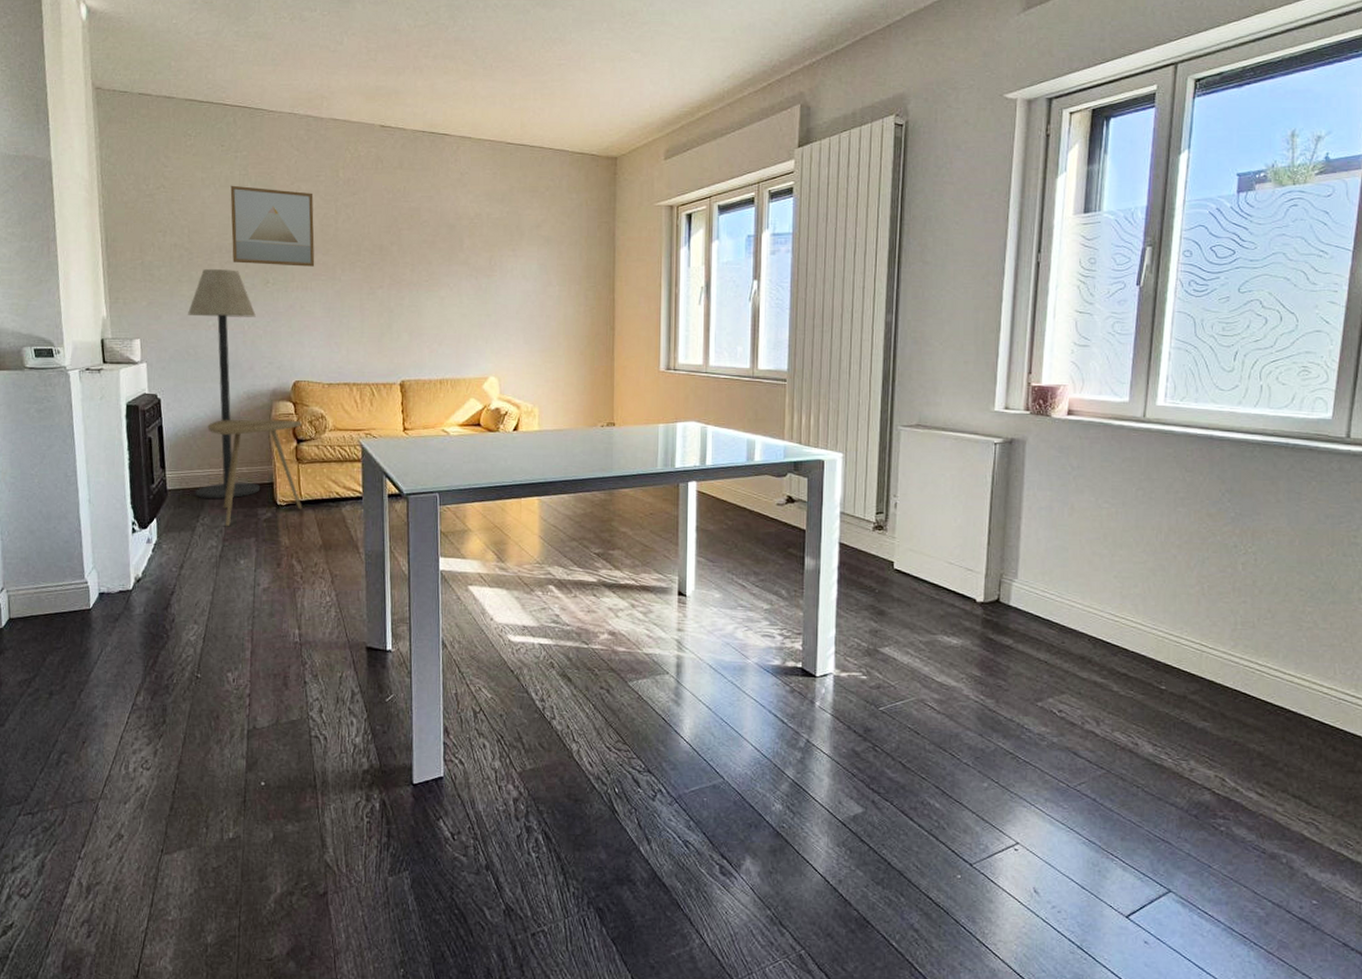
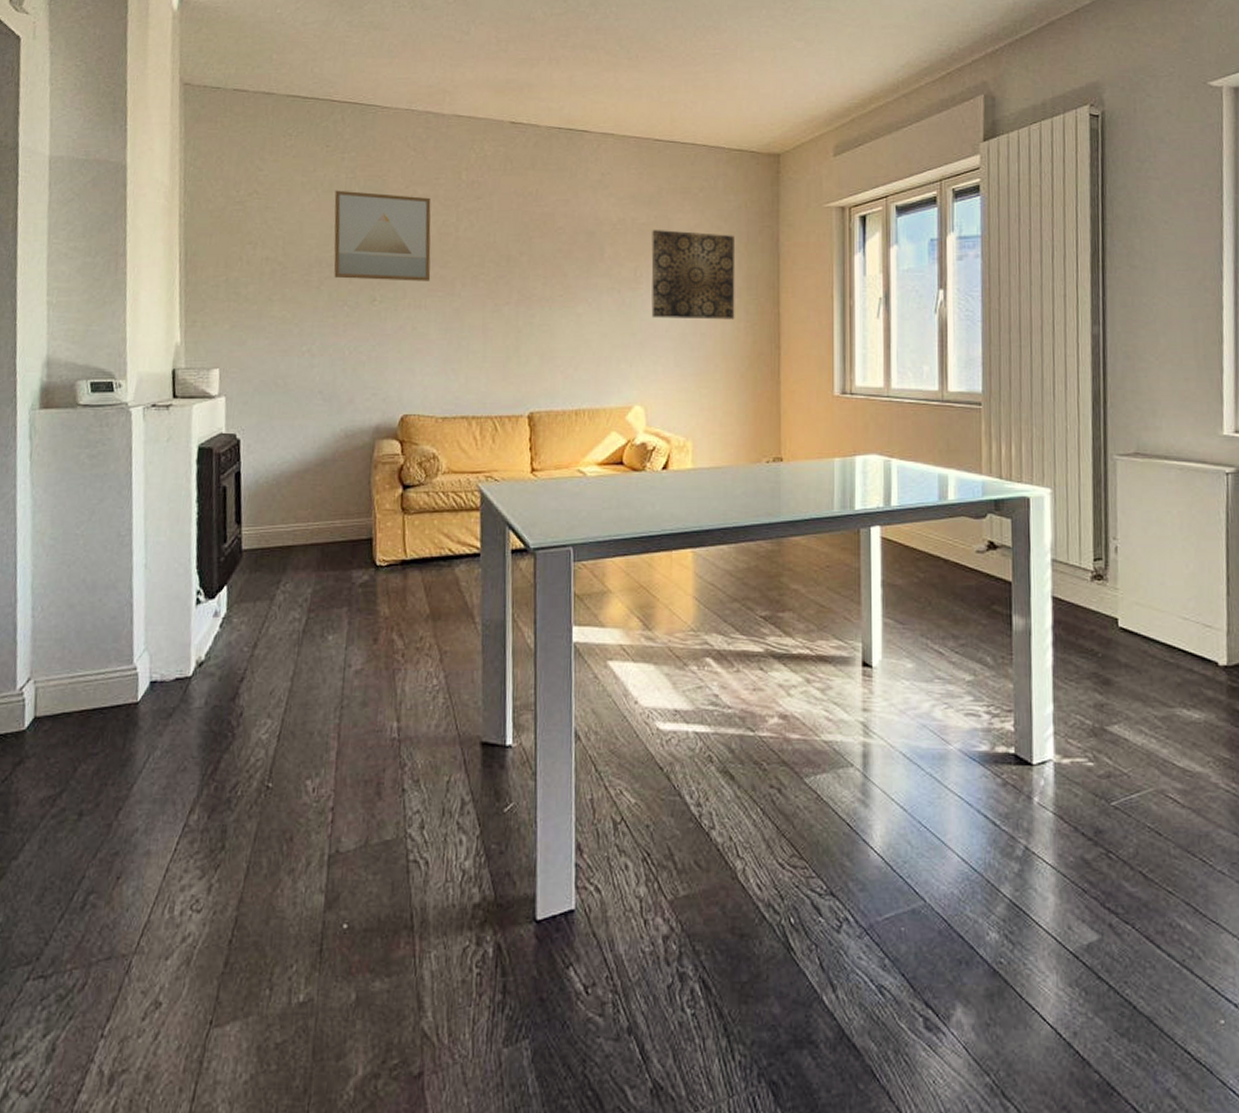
floor lamp: present [188,268,261,499] -> none [277,285,359,559]
side table: present [208,419,302,527] -> none [295,461,409,595]
wall art: none [504,224,577,304] -> present [651,230,735,320]

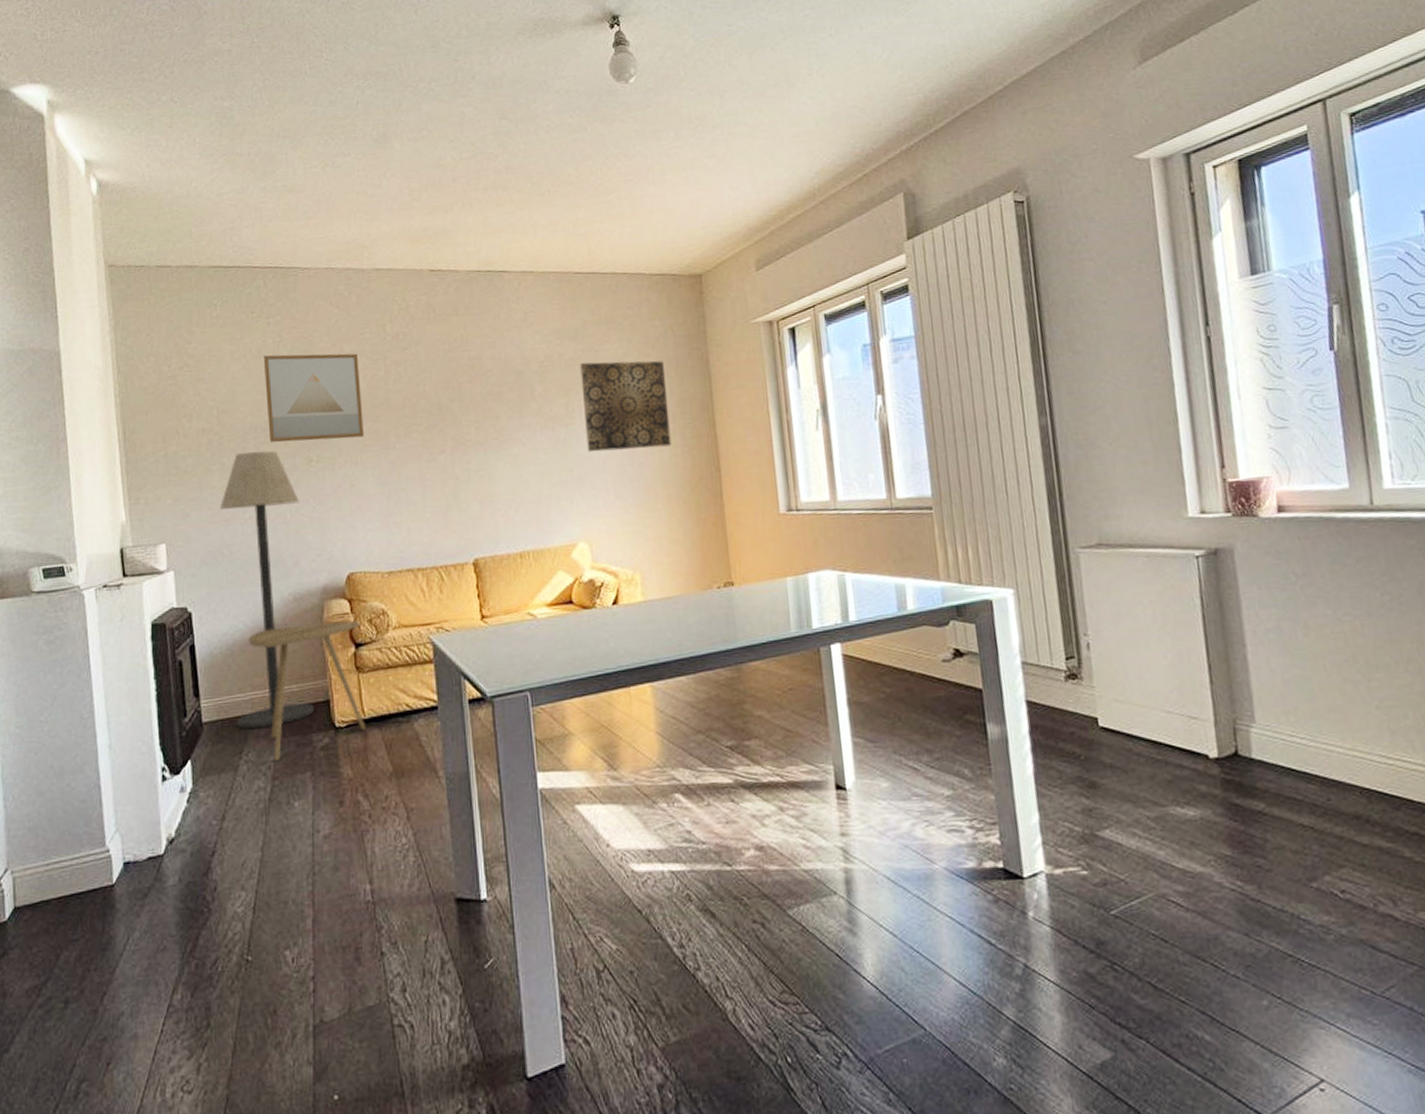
floor lamp: none [277,285,359,559] -> present [220,450,315,729]
side table: none [295,461,409,595] -> present [248,620,366,762]

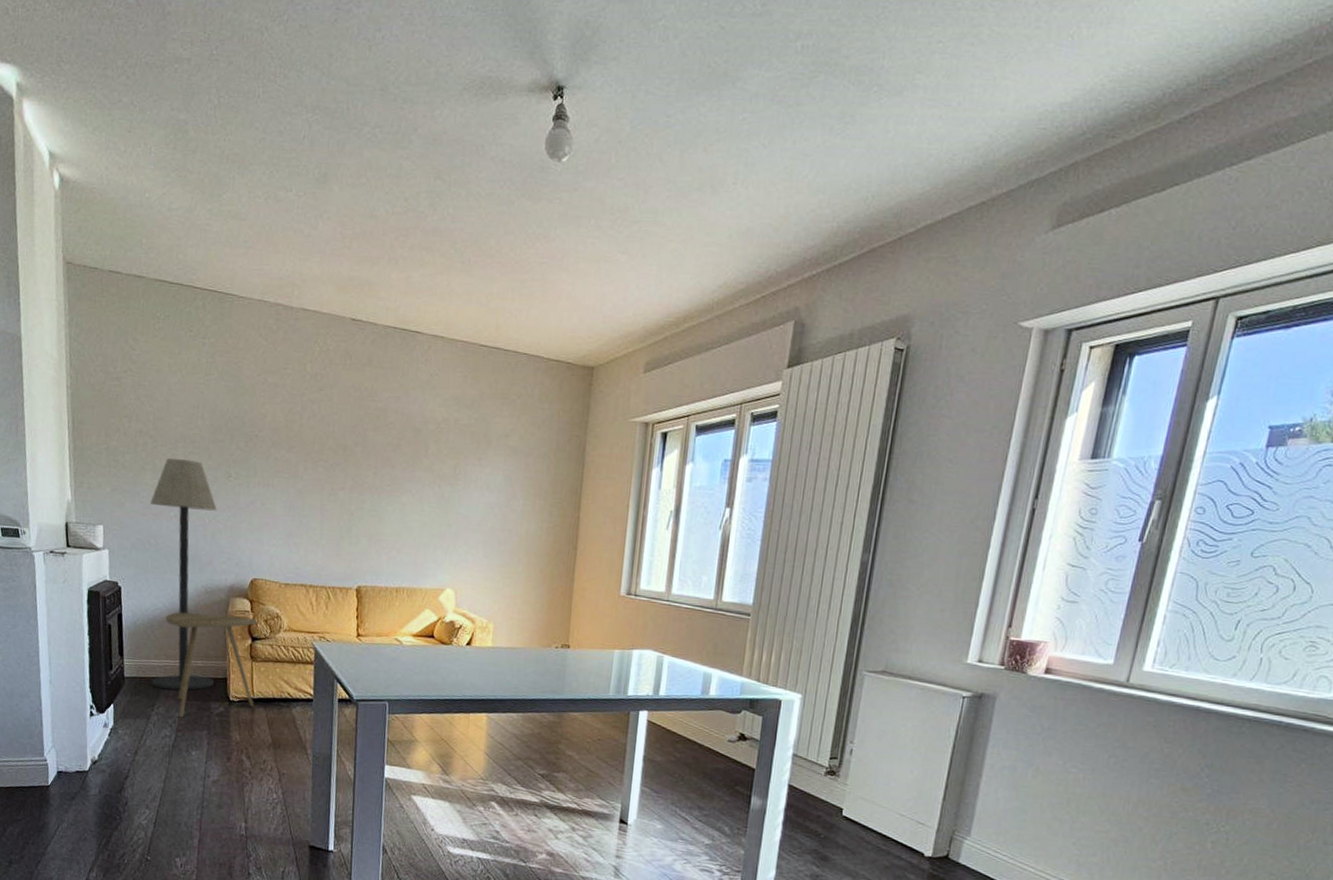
wall art: present [263,353,365,443] -> none [196,373,280,463]
wall art: present [580,360,672,453] -> none [466,431,545,520]

